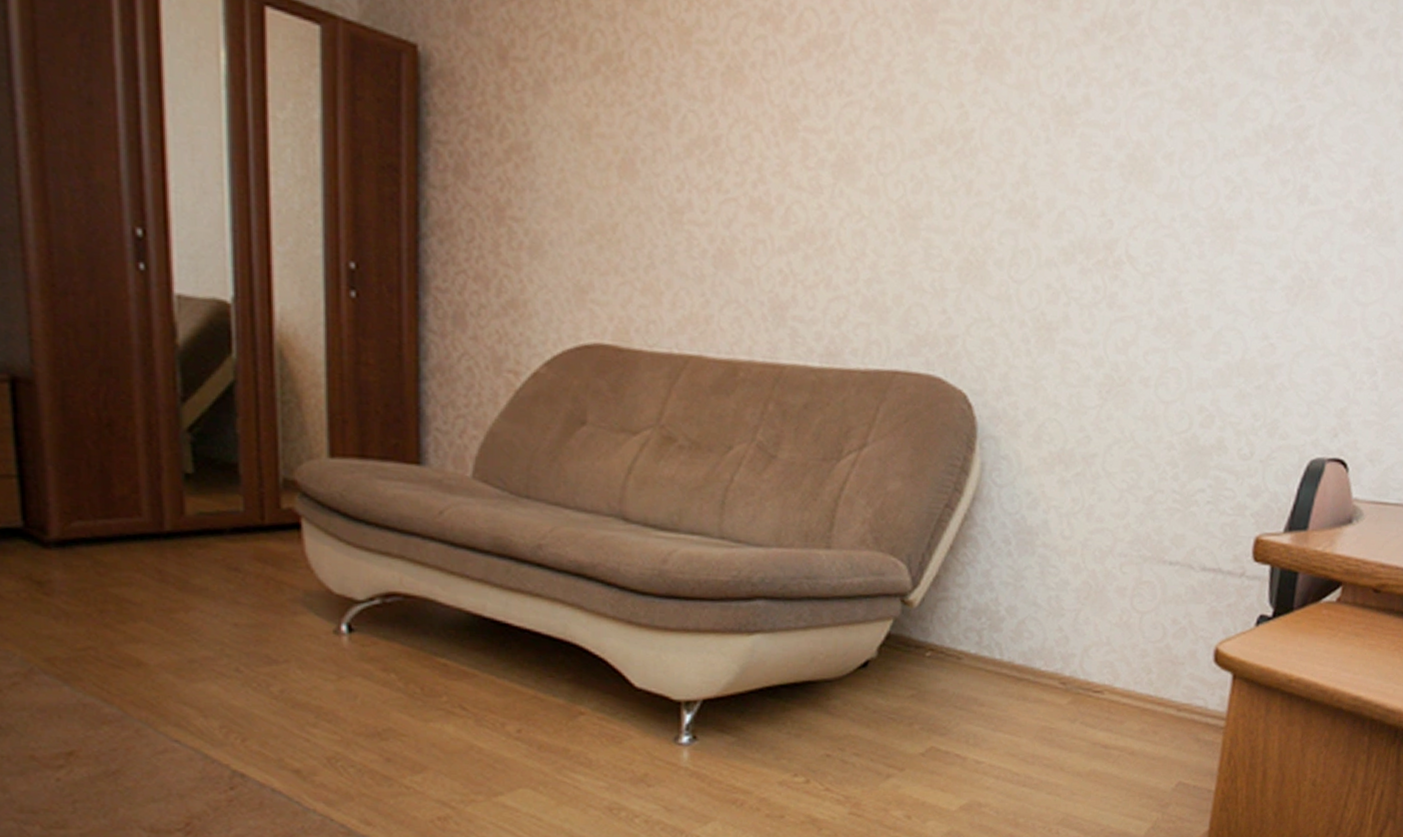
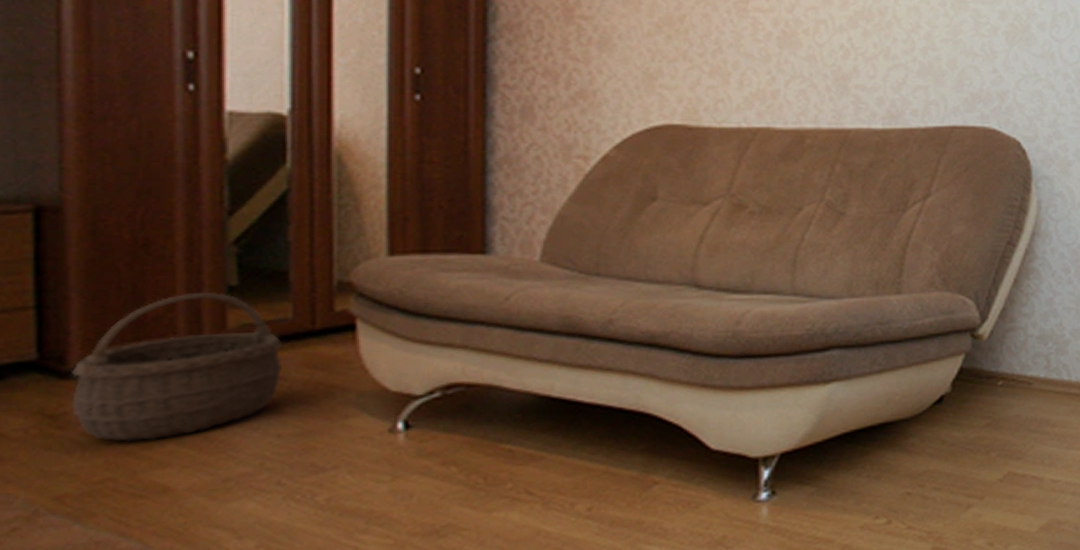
wicker basket: none [53,477,237,615] -> present [71,292,284,442]

